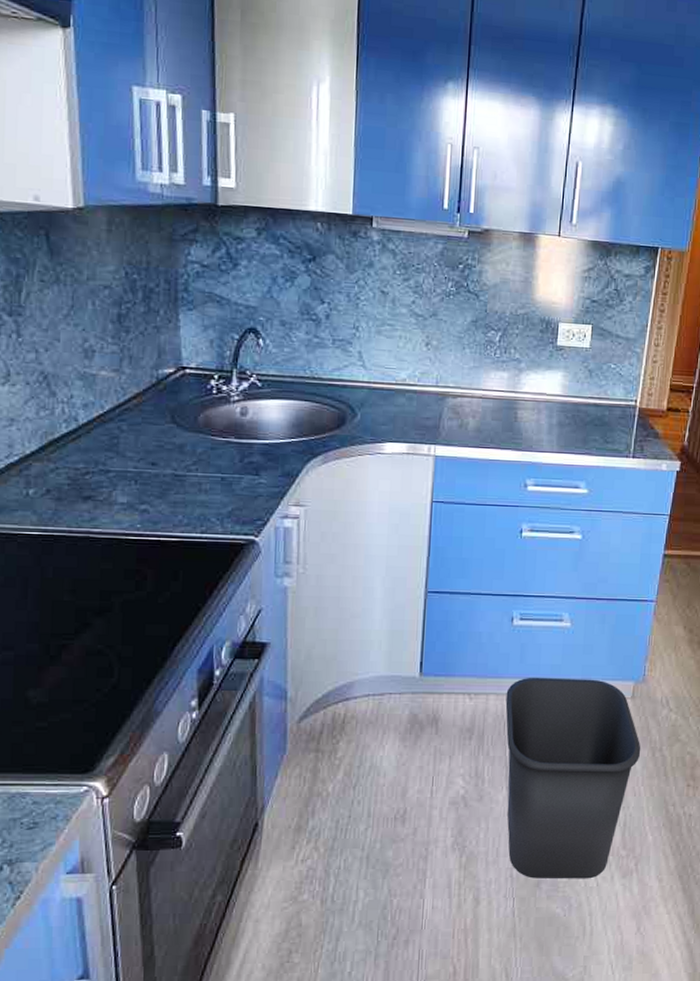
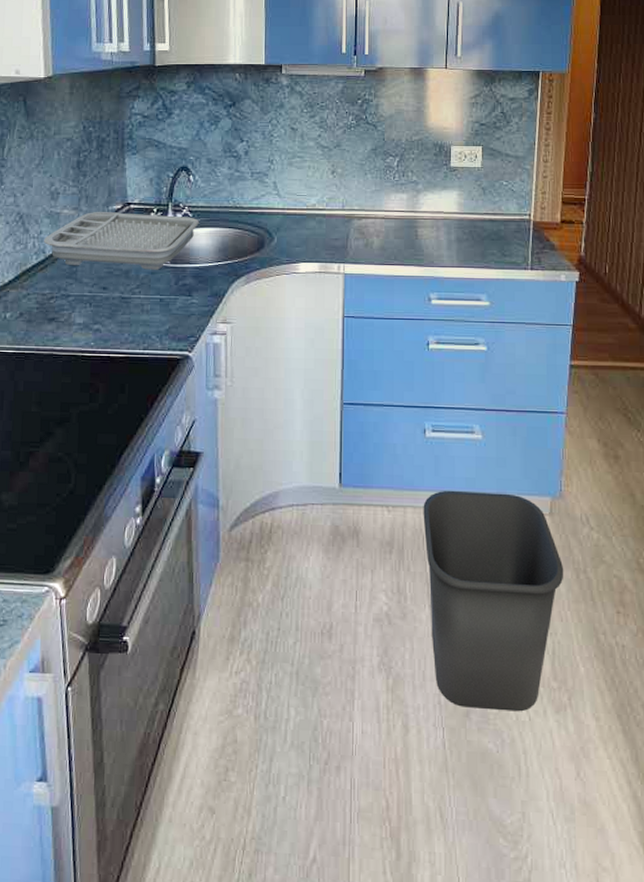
dish rack: none [75,374,269,445] -> present [43,211,199,270]

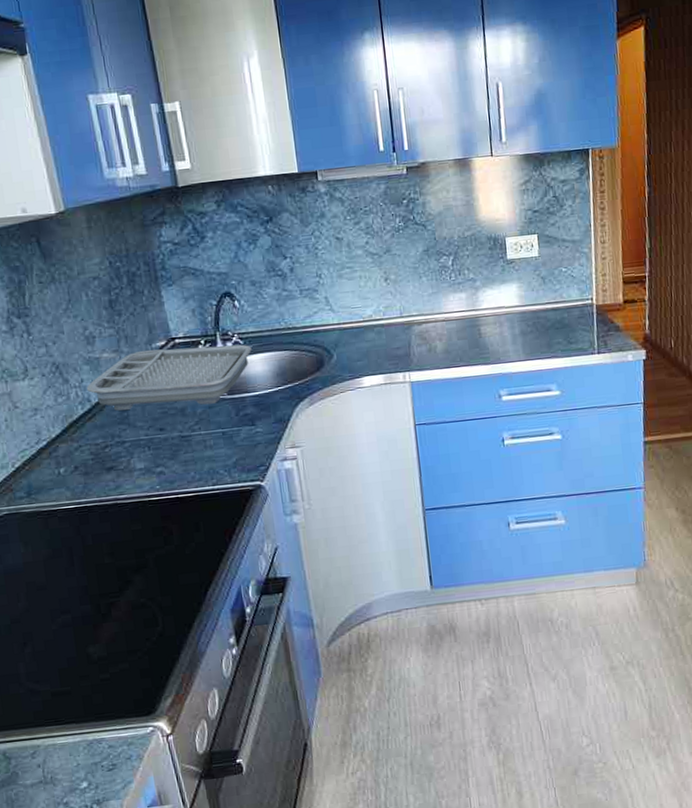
waste bin: present [423,490,564,712] -> none [514,570,654,767]

